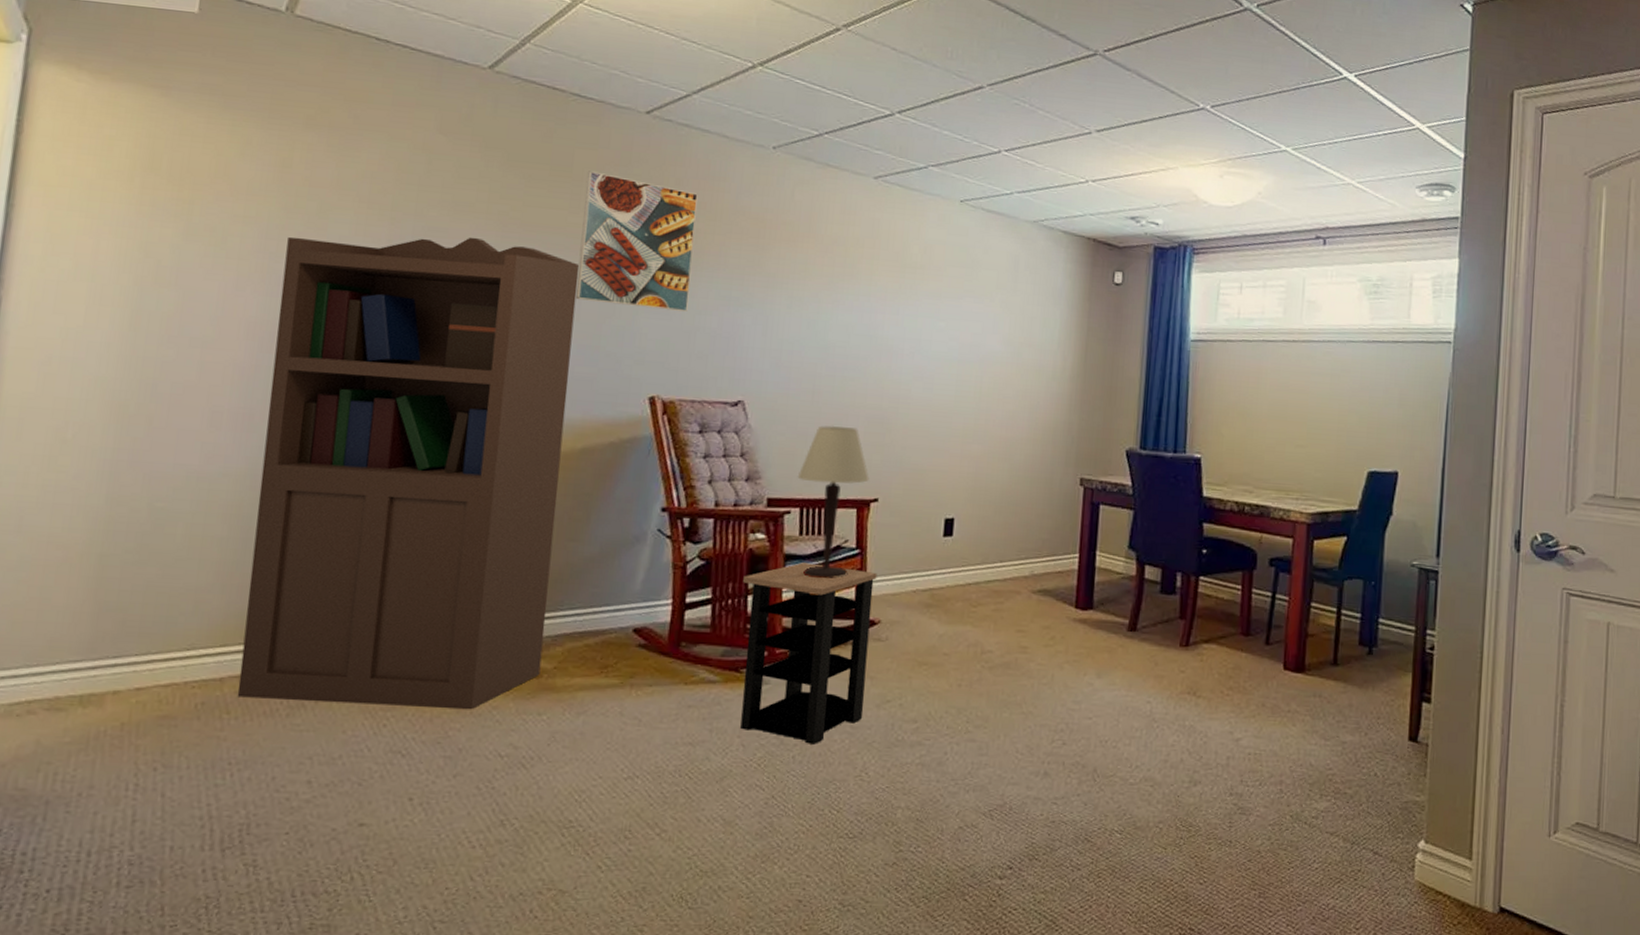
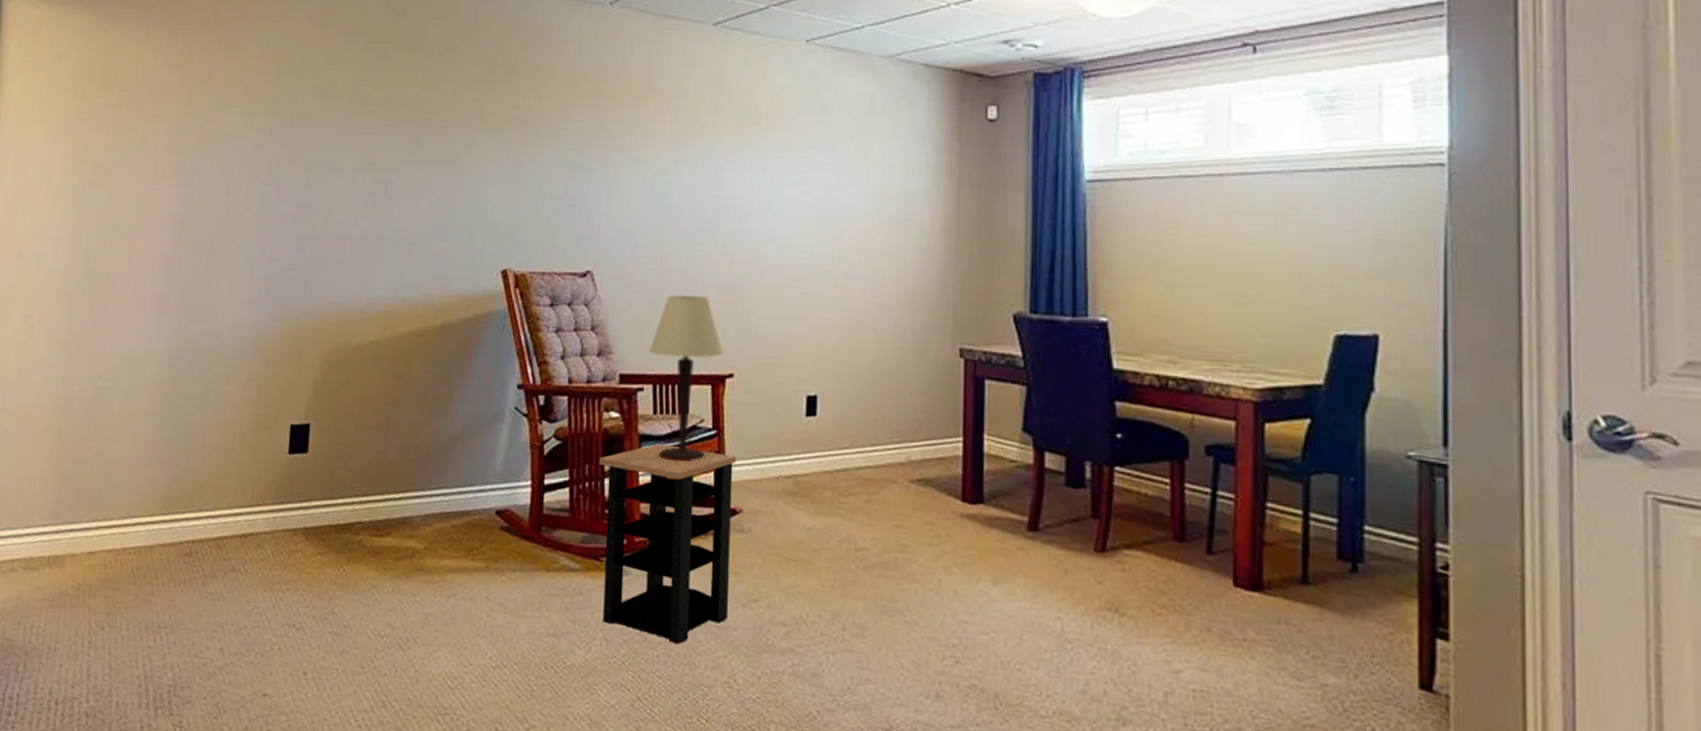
bookcase: present [237,237,580,710] -> none [163,119,434,588]
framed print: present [575,171,698,312] -> none [431,45,540,180]

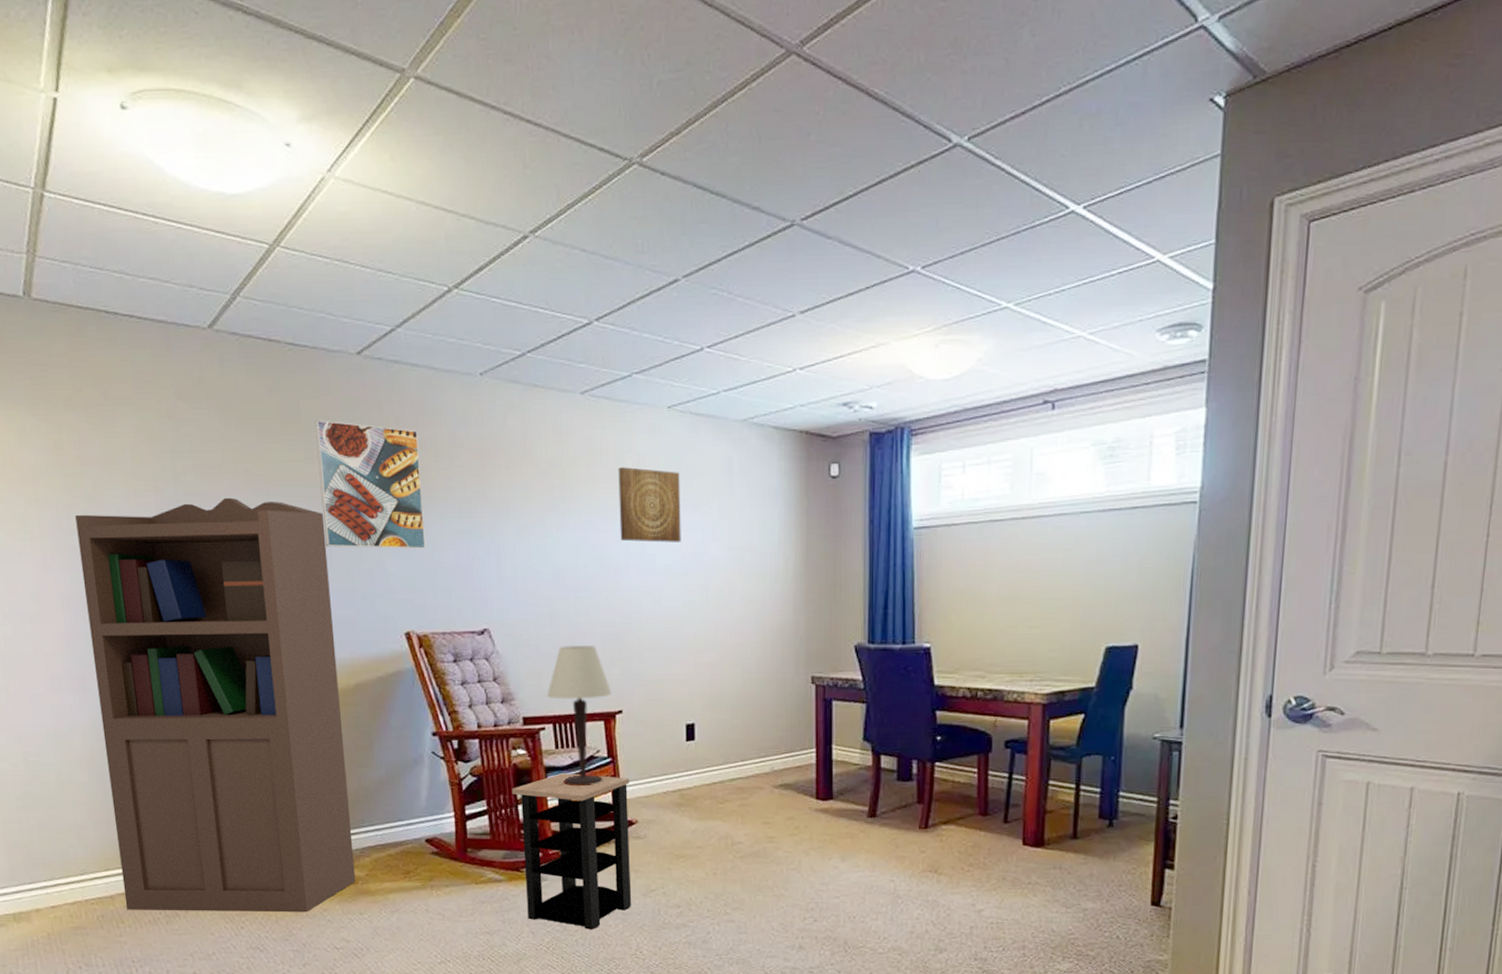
bookcase: none [163,119,434,588] -> present [75,497,356,913]
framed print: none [431,45,540,180] -> present [314,420,426,549]
wall art: none [745,102,816,185] -> present [618,467,681,543]

